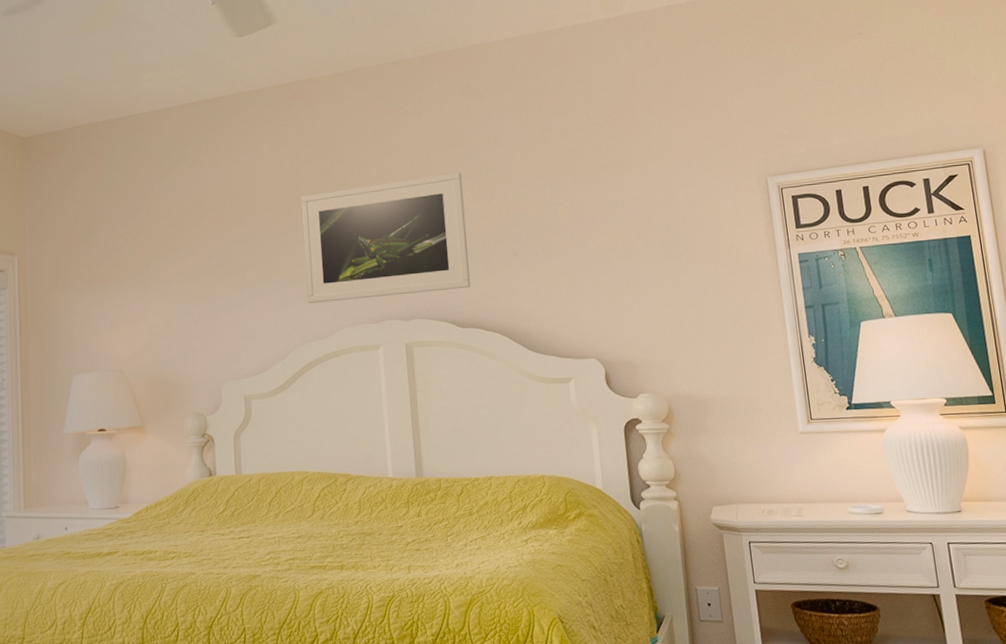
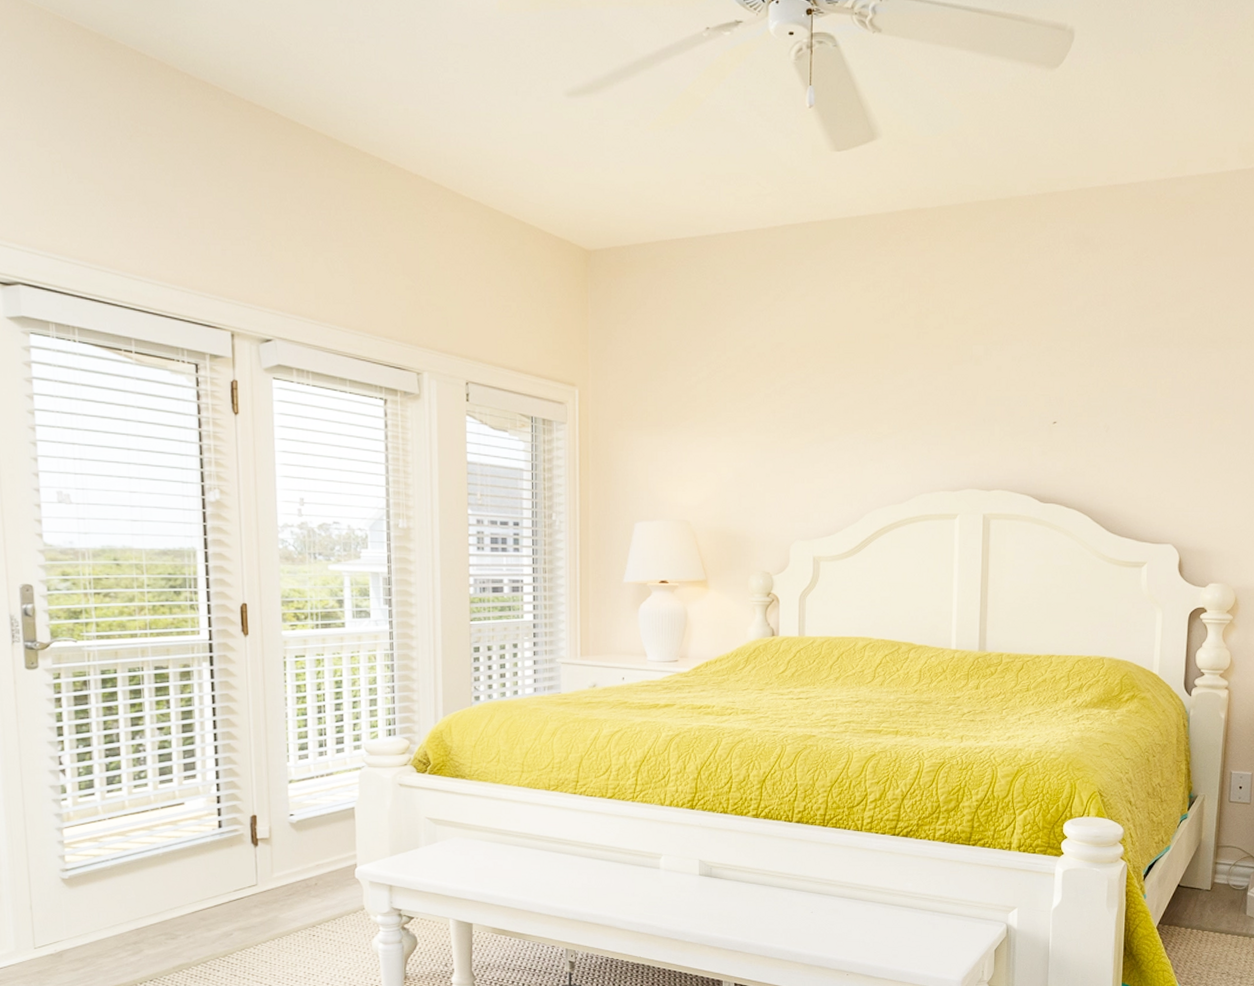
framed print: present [300,171,471,303] -> none [886,332,1063,465]

